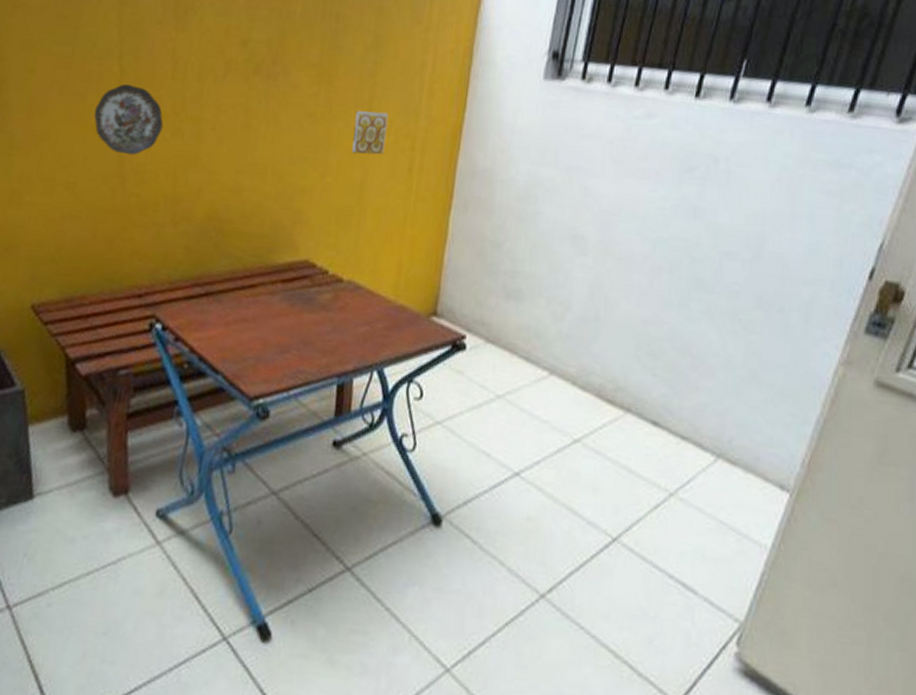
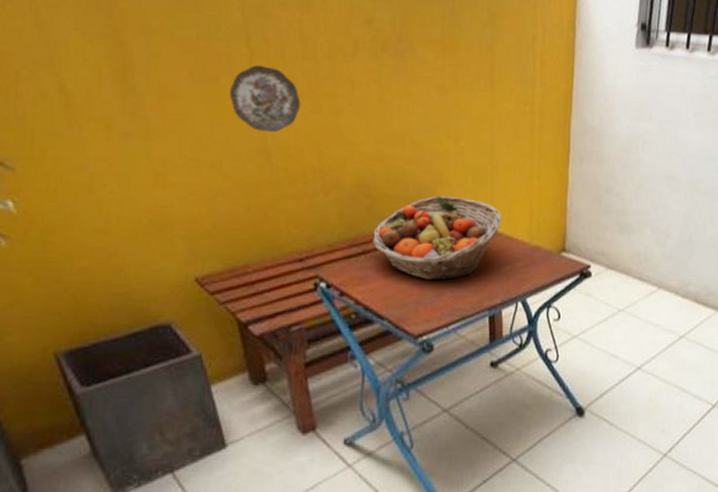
fruit basket: none [217,236,365,335] -> present [373,195,502,280]
ceramic tile: present [352,111,389,155] -> none [479,81,509,120]

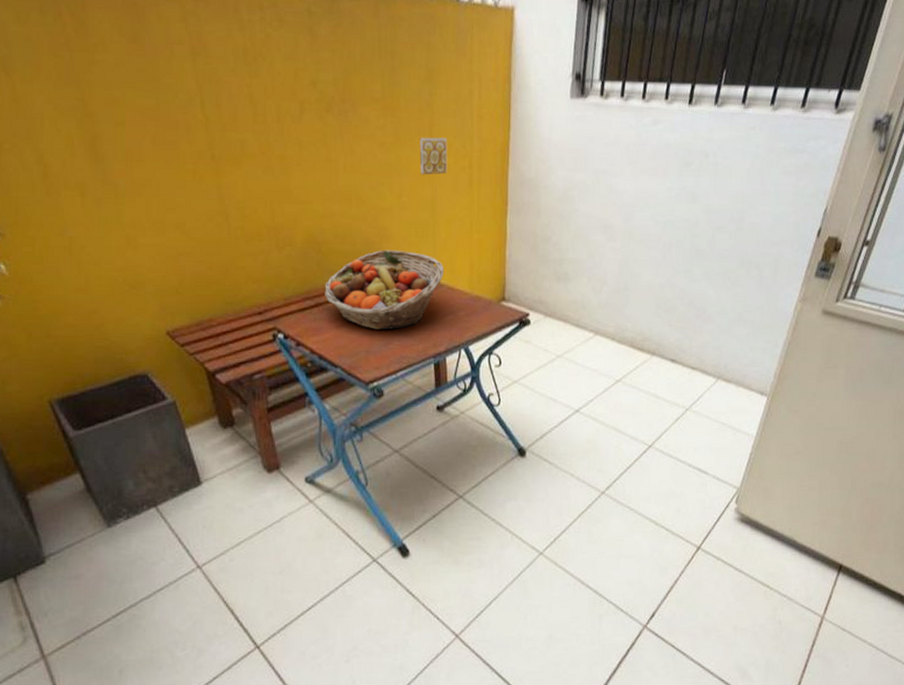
decorative plate: present [229,65,301,133] -> none [188,129,254,194]
ceramic tile: none [479,81,509,120] -> present [419,137,448,175]

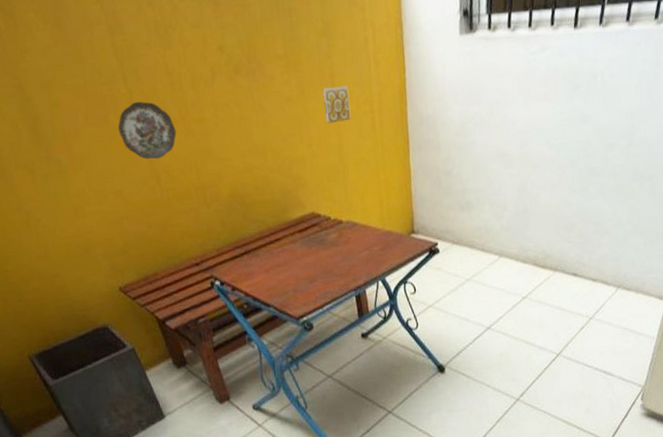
decorative plate: none [188,129,254,194] -> present [118,101,177,160]
fruit basket: present [325,250,444,330] -> none [251,195,357,270]

